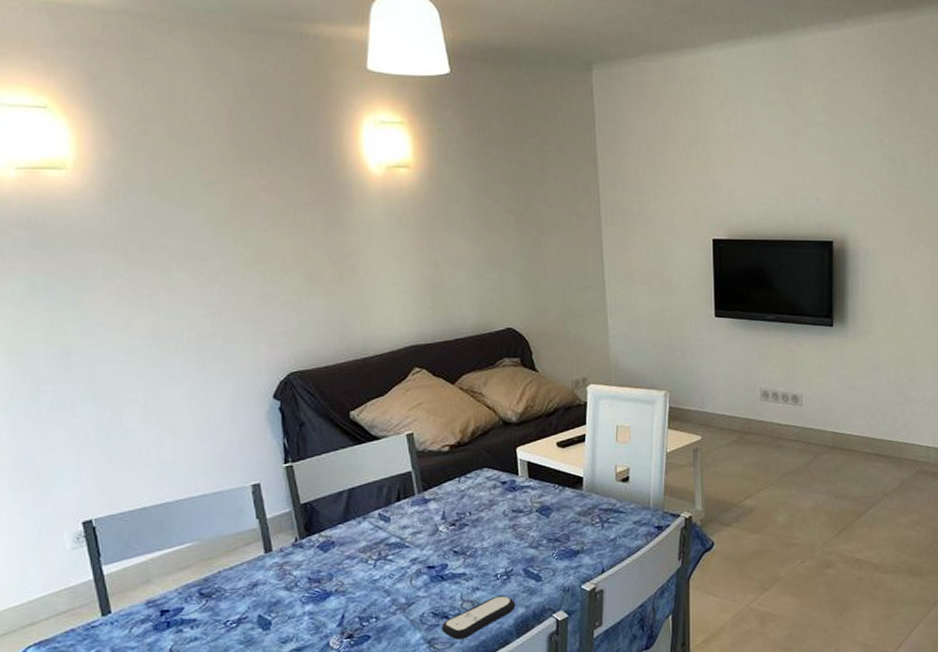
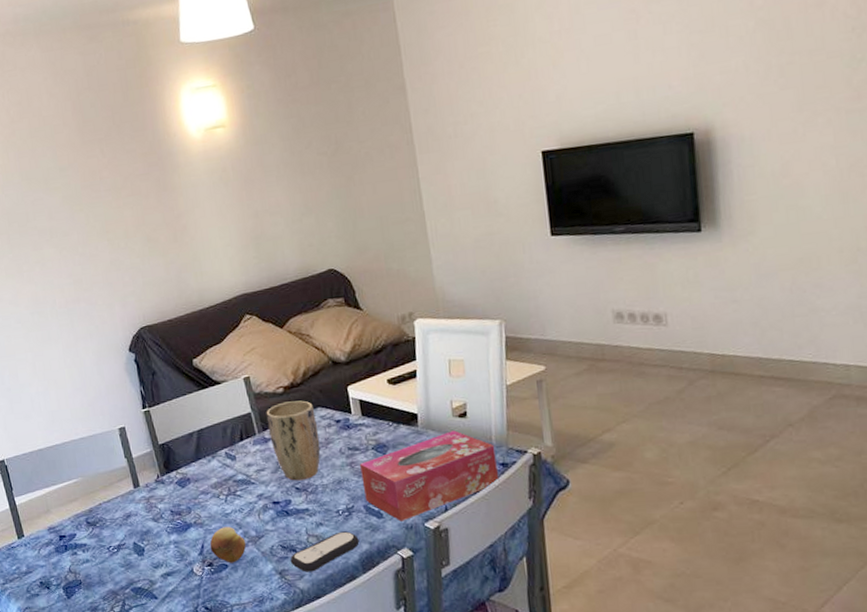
fruit: none [351,594,394,634] -> present [210,526,247,563]
plant pot: none [428,460,483,544] -> present [266,400,321,481]
tissue box: none [523,494,654,584] -> present [360,430,500,522]

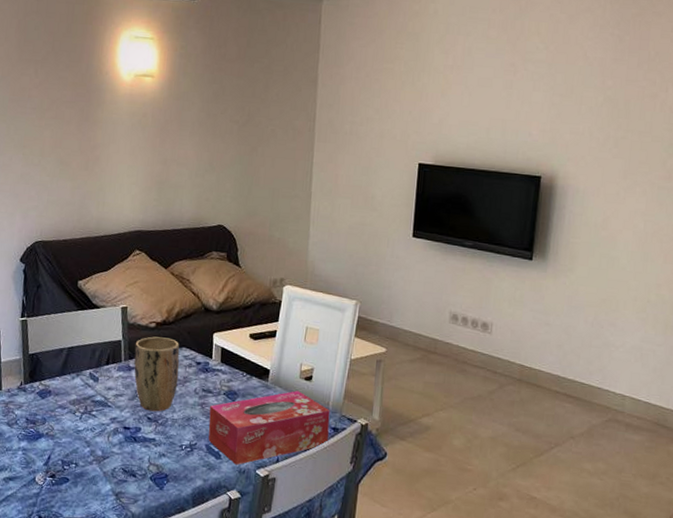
fruit: present [210,526,247,563] -> none [56,442,91,478]
remote control: present [290,531,359,572] -> none [128,465,195,499]

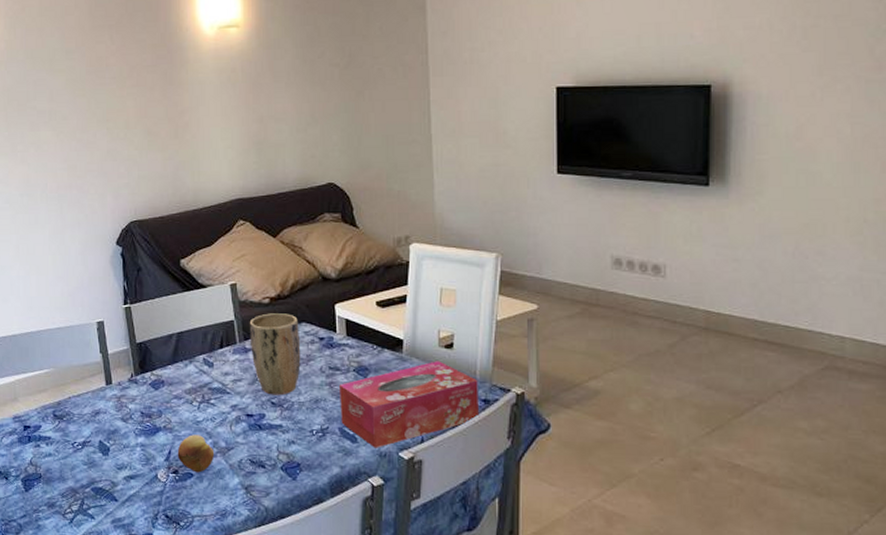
fruit: none [56,442,91,478] -> present [177,434,215,473]

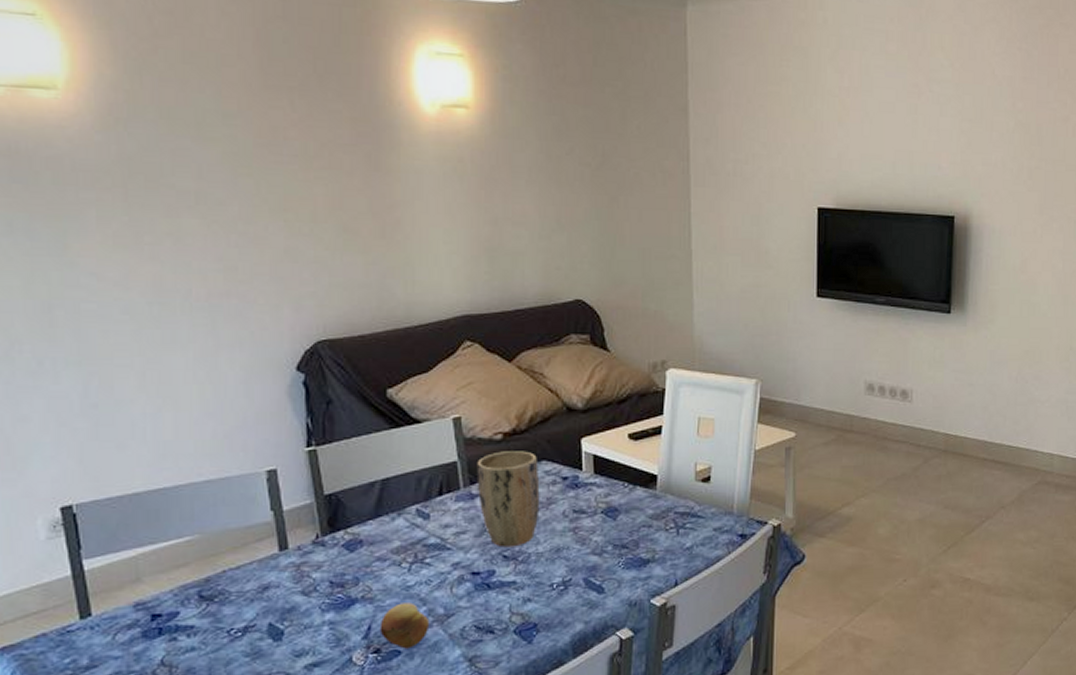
tissue box: present [340,361,480,448] -> none [585,496,736,597]

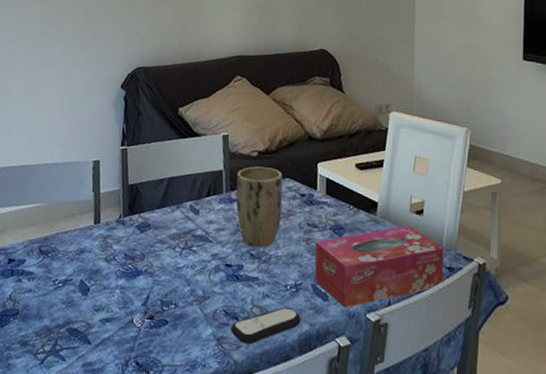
fruit: present [379,602,430,649] -> none [154,280,191,321]
remote control: none [484,608,573,658] -> present [230,307,301,345]
tissue box: none [585,496,736,597] -> present [314,225,444,308]

